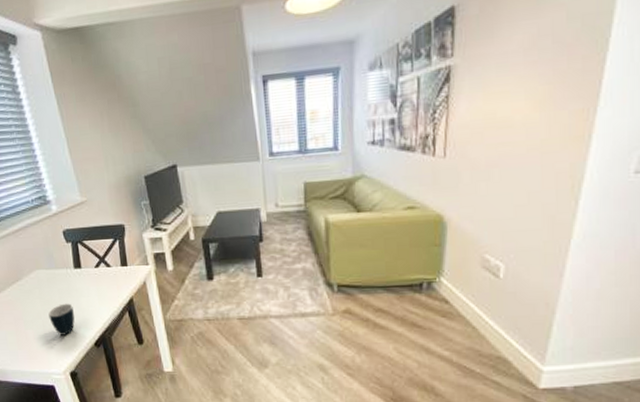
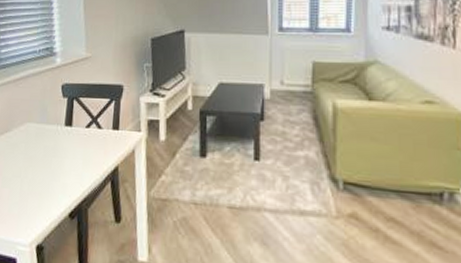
mug: present [48,303,75,335] -> none [28,163,55,200]

